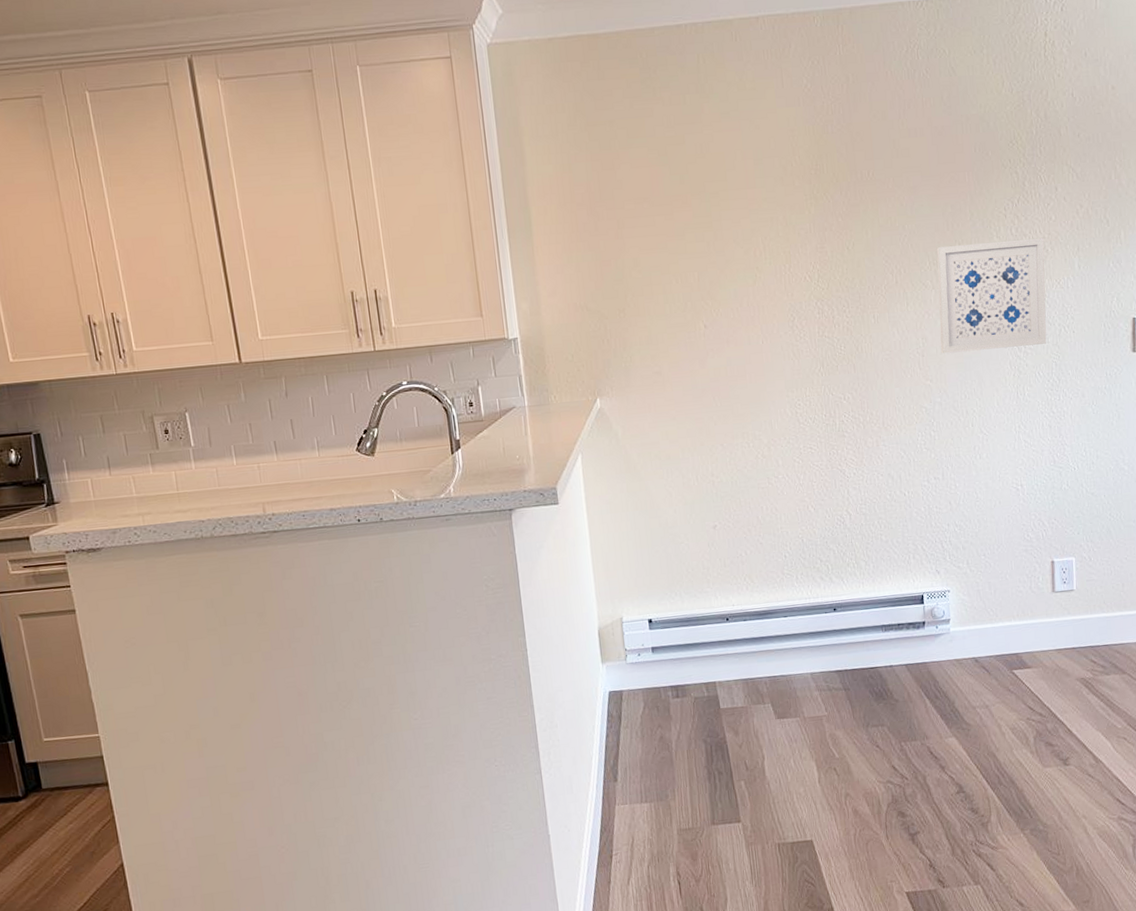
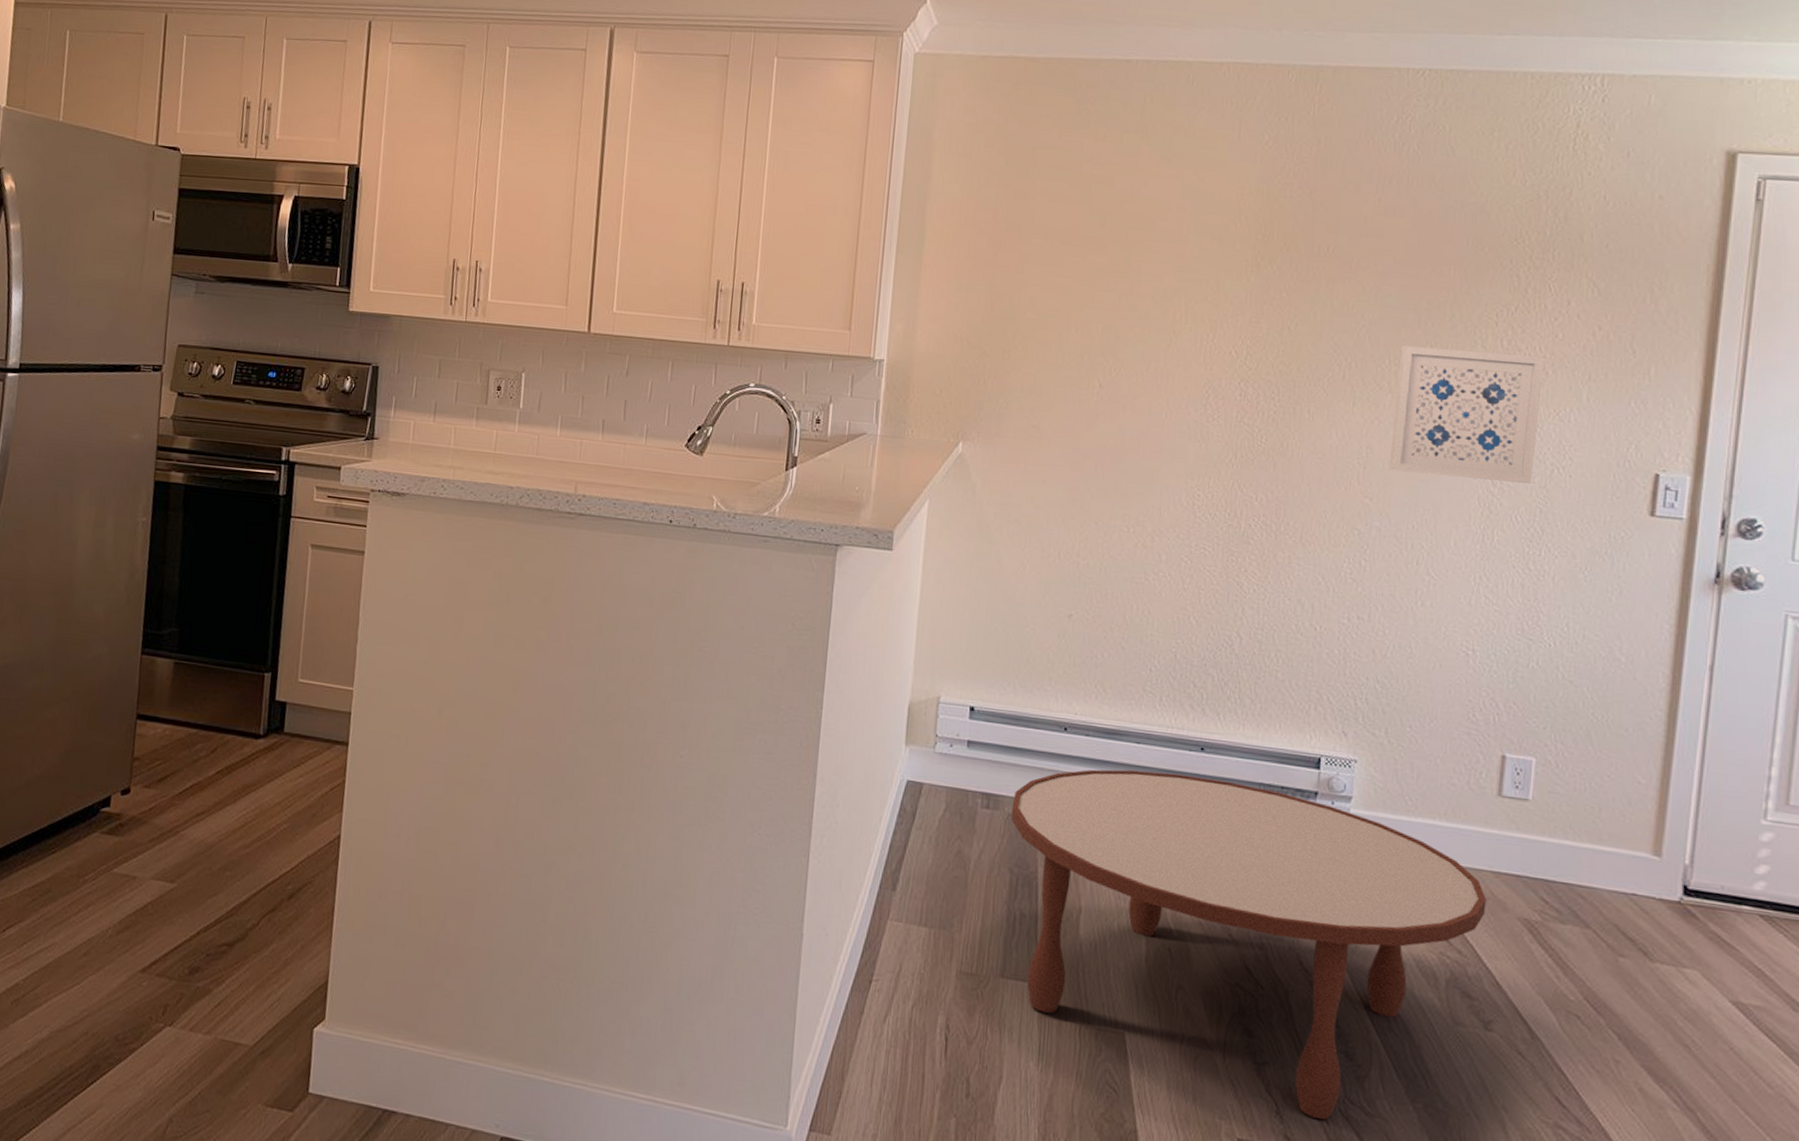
coffee table: none [696,628,1055,862] -> present [1011,769,1486,1120]

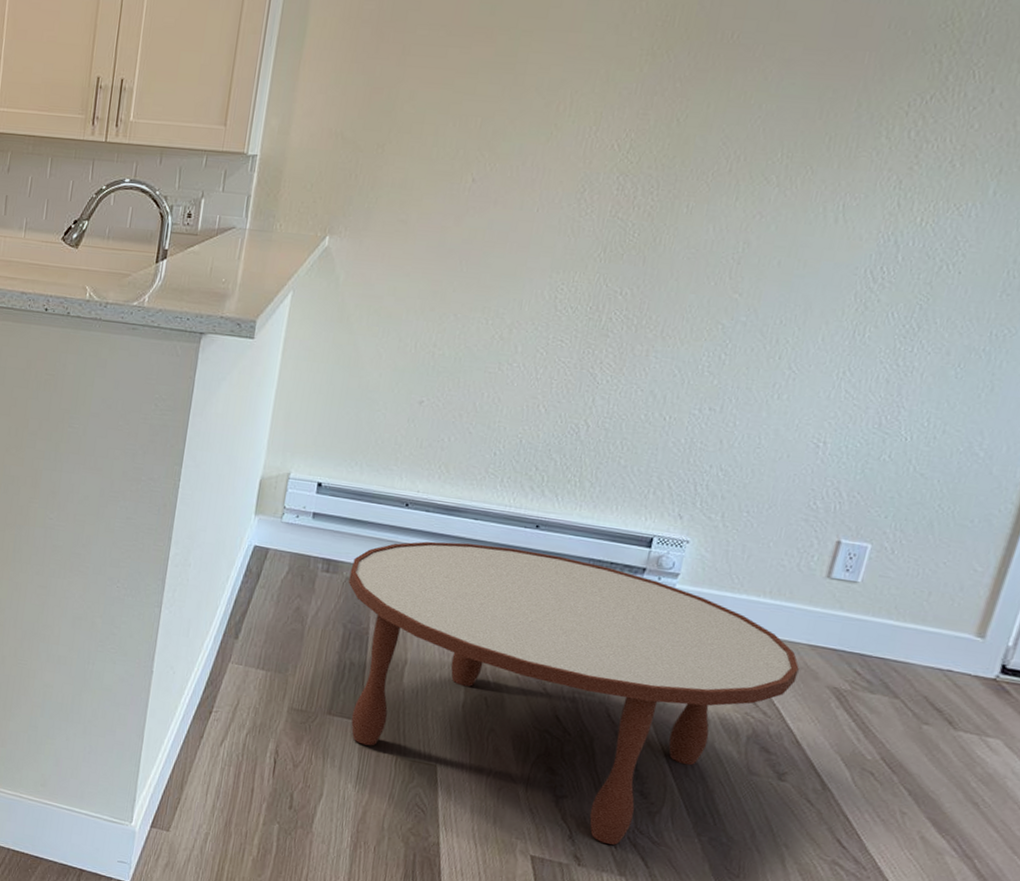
wall art: present [1388,345,1545,484] -> none [764,137,955,280]

